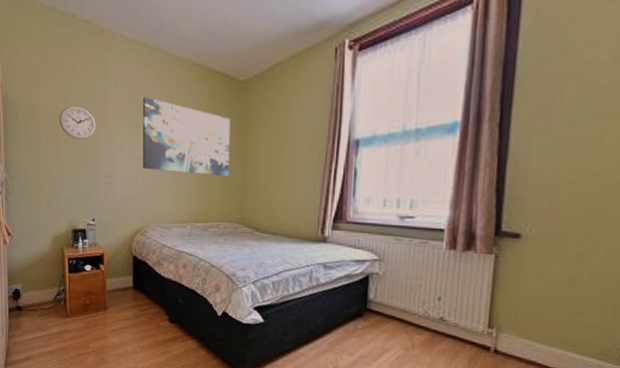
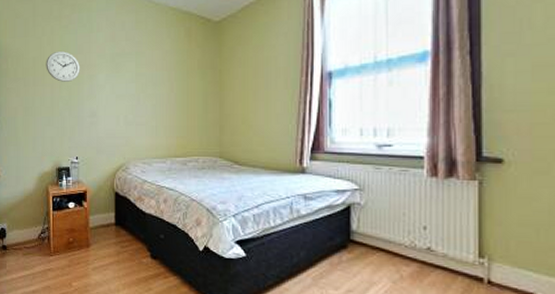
wall art: present [143,97,231,176] -> none [124,40,207,112]

